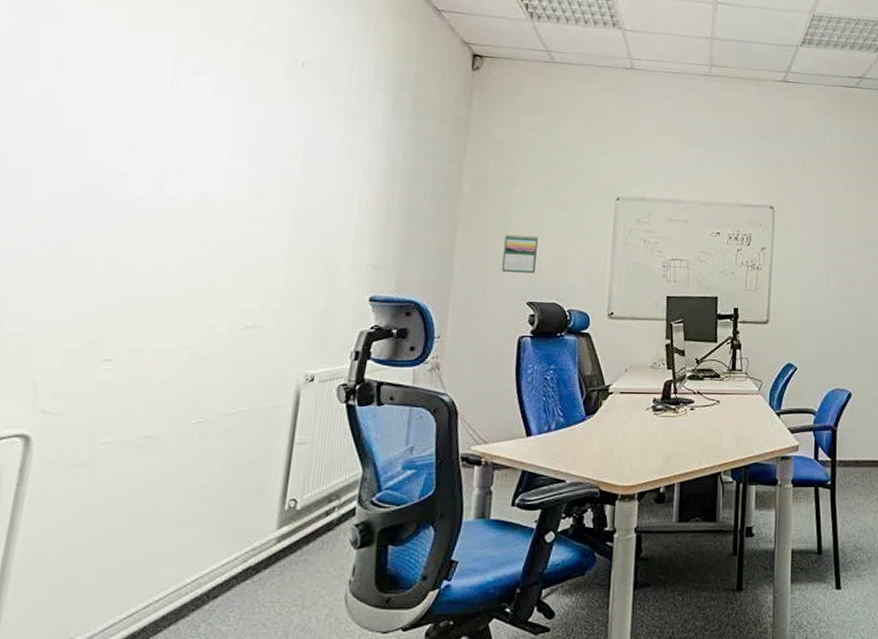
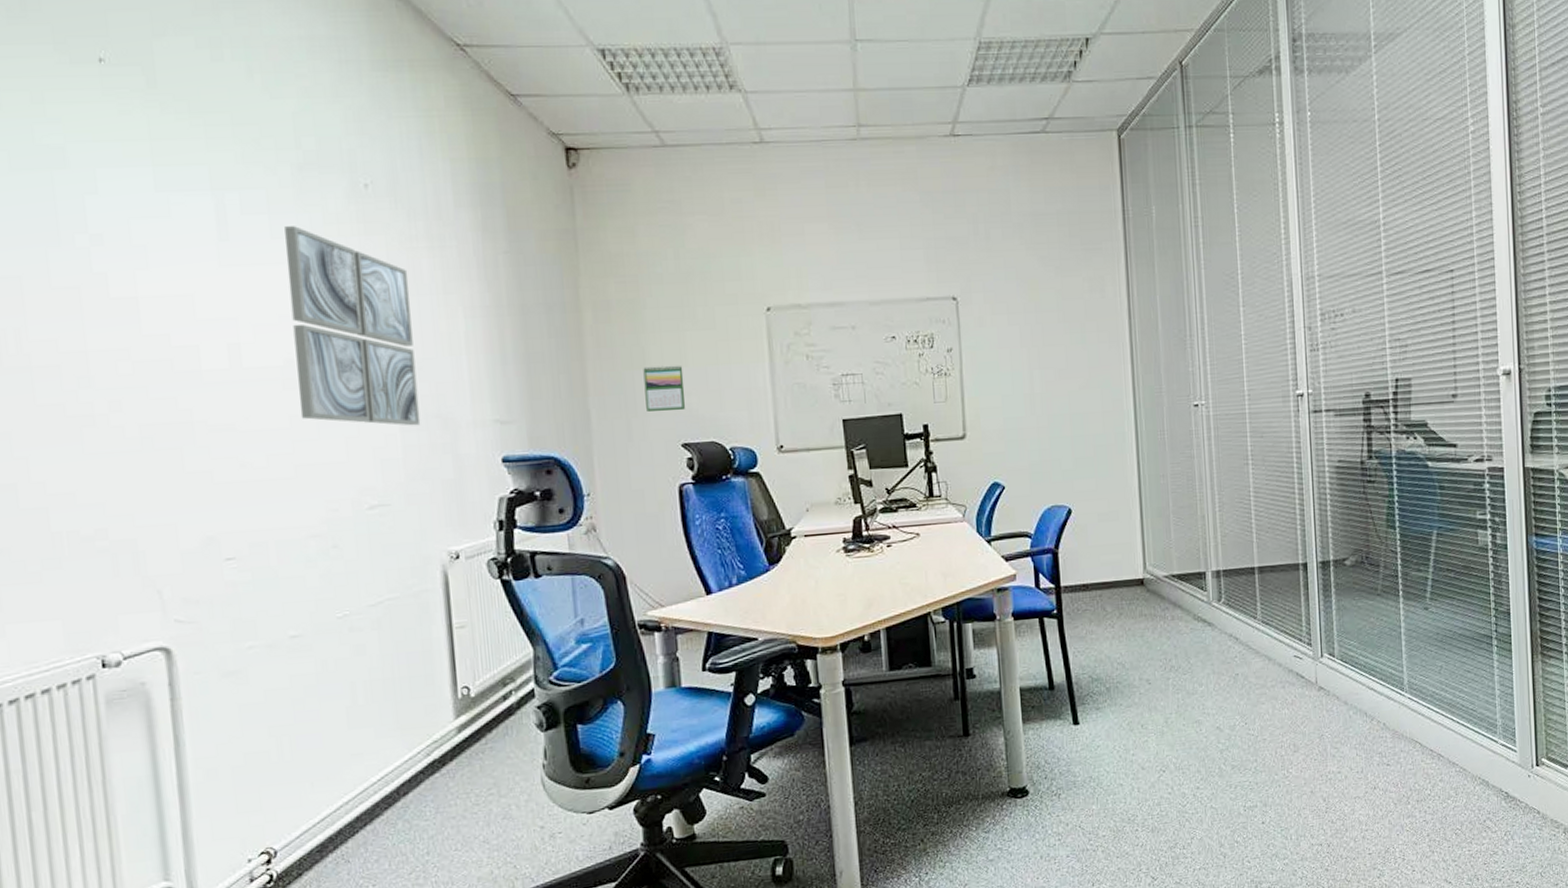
wall art: none [202,88,323,262] -> present [285,226,421,426]

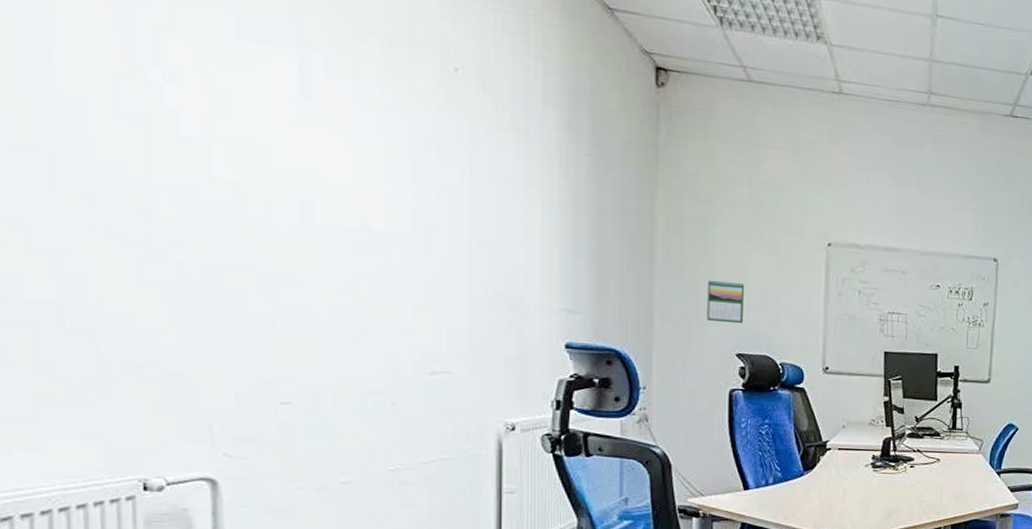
wall art: present [285,226,421,426] -> none [368,96,490,303]

